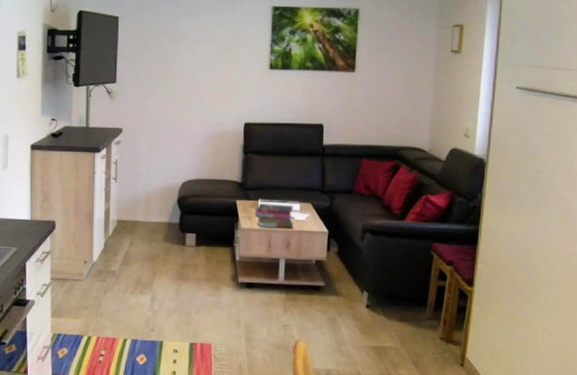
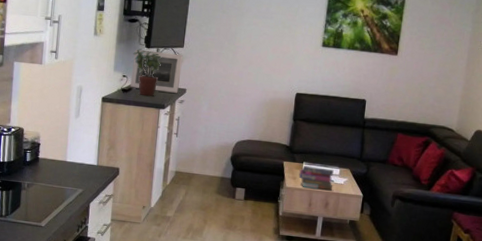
picture frame: none [60,89,116,134] -> present [130,49,183,93]
potted plant: none [61,88,93,139] -> present [133,48,162,96]

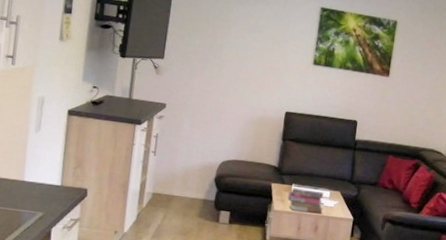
picture frame: present [130,49,183,93] -> none [101,58,163,108]
potted plant: present [133,48,162,96] -> none [105,57,139,110]

